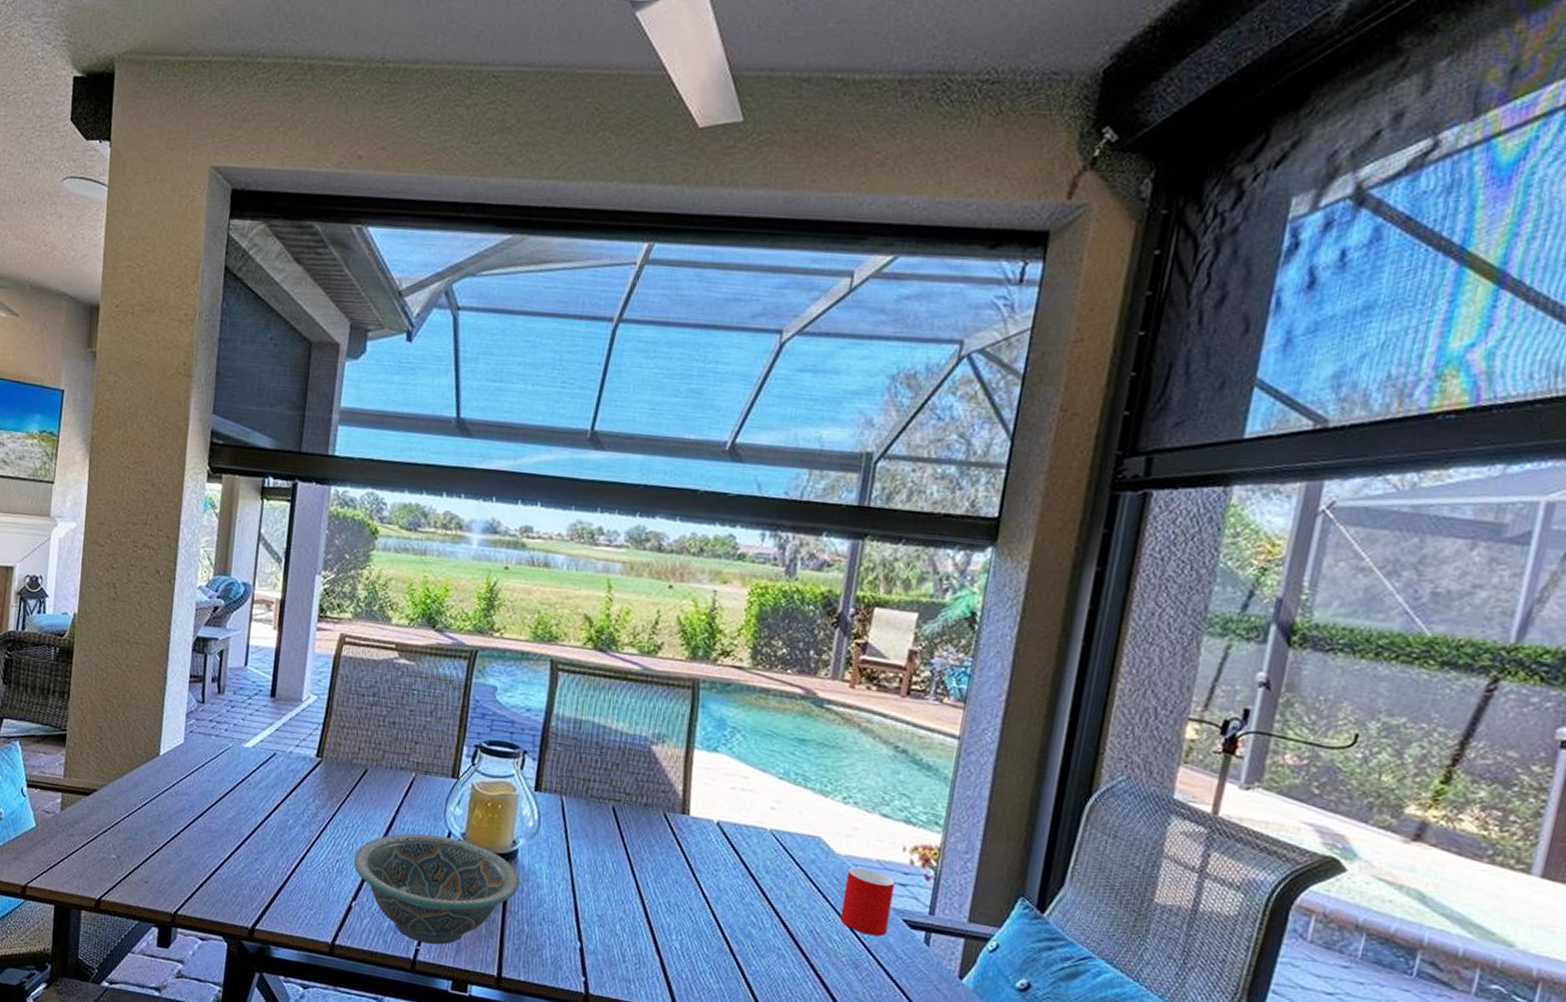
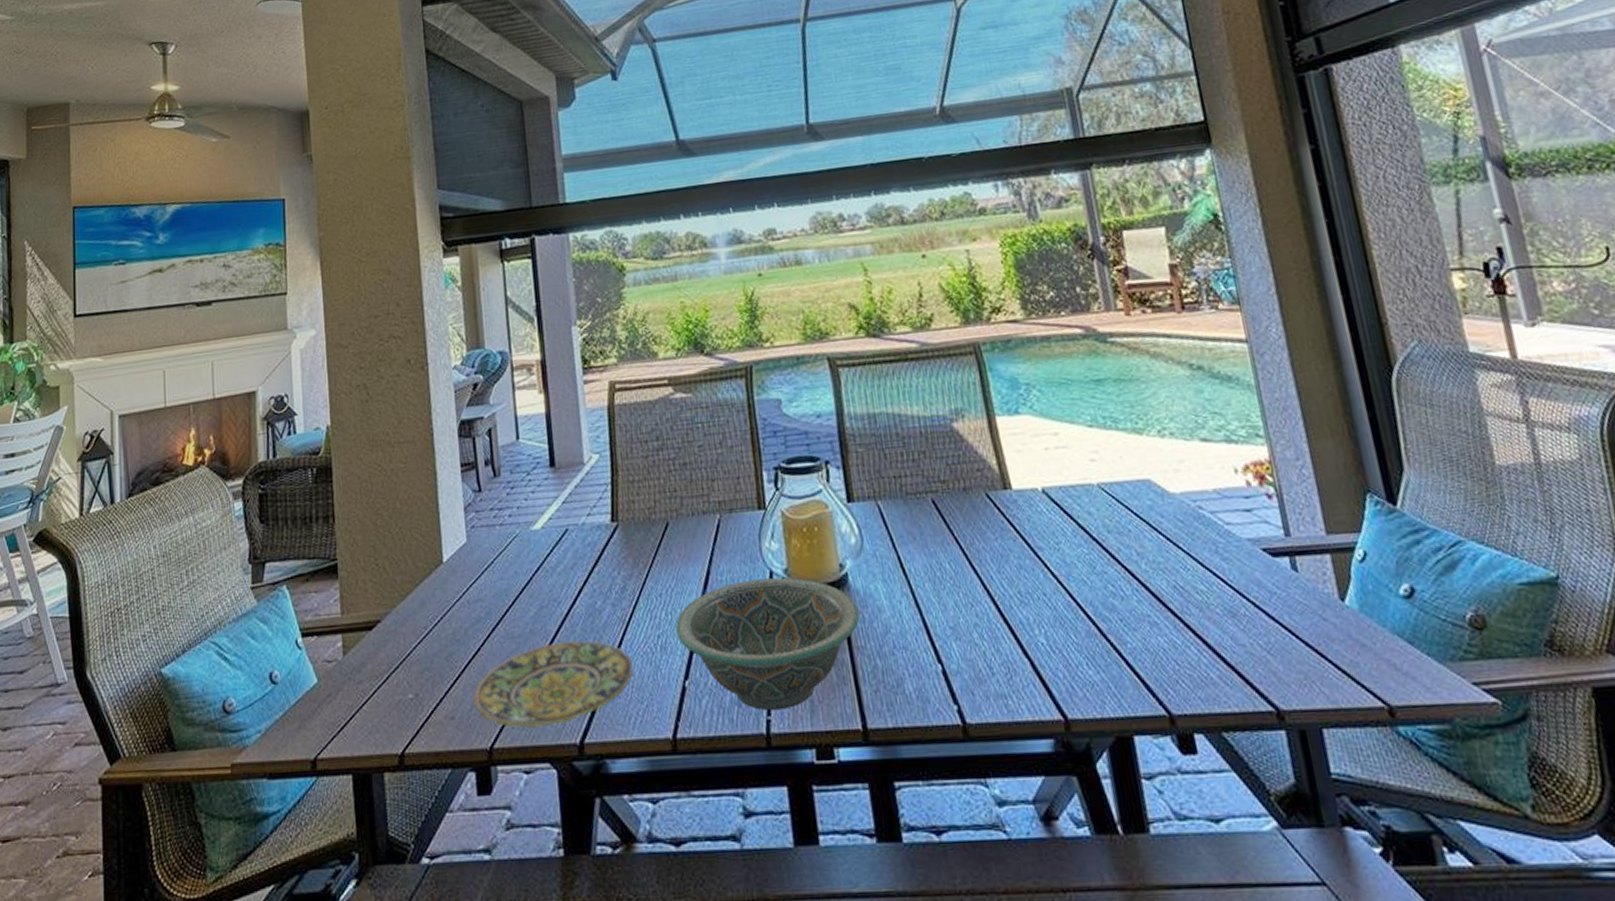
plate: none [166,843,310,909] -> present [473,640,634,728]
cup: present [840,867,895,936] -> none [1188,501,1251,576]

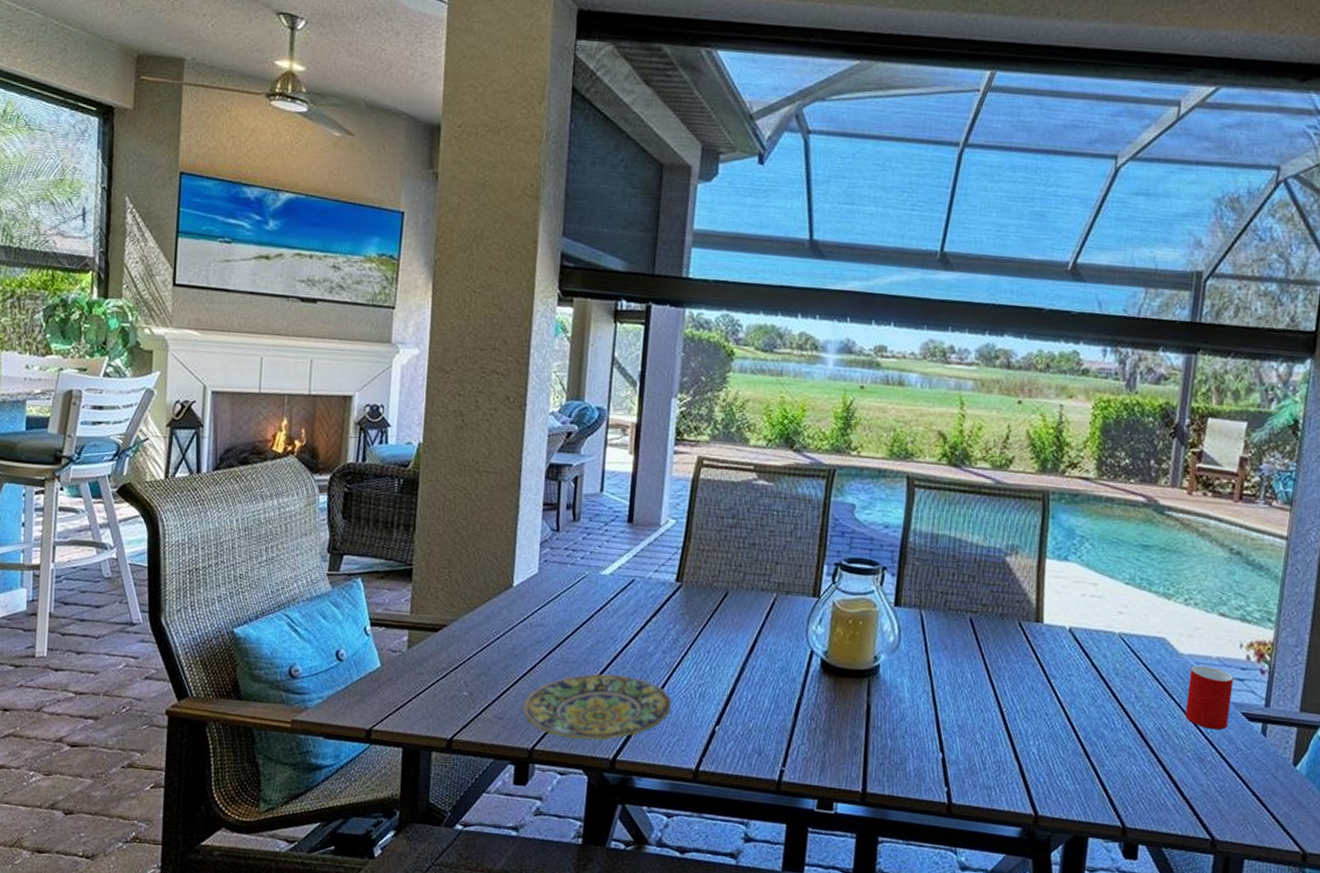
decorative bowl: present [675,577,860,711] -> none [715,654,882,765]
cup: none [1188,501,1251,576] -> present [1185,665,1234,730]

